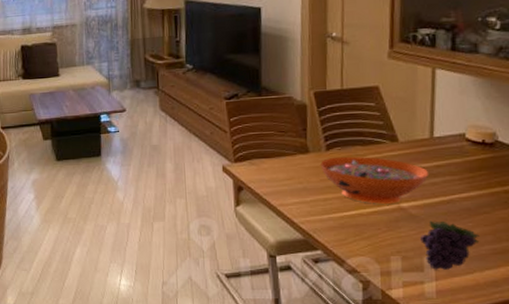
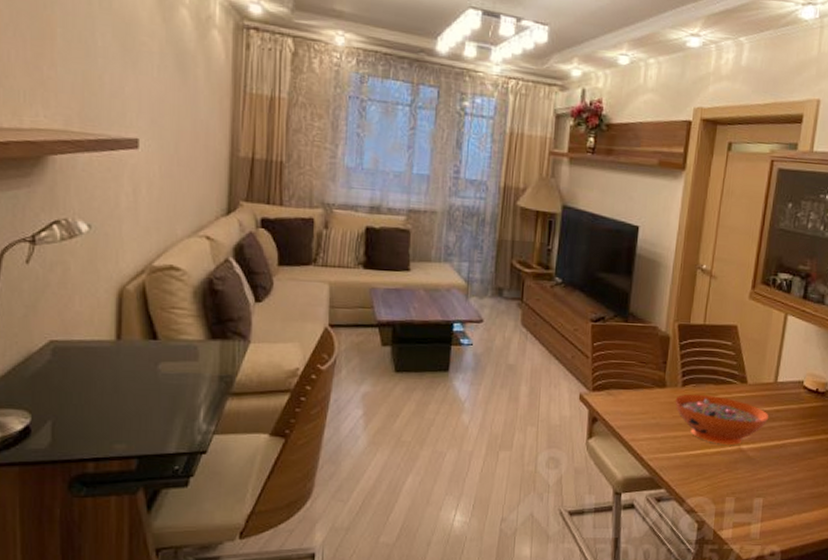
fruit: present [420,221,480,270] -> none [753,464,802,512]

